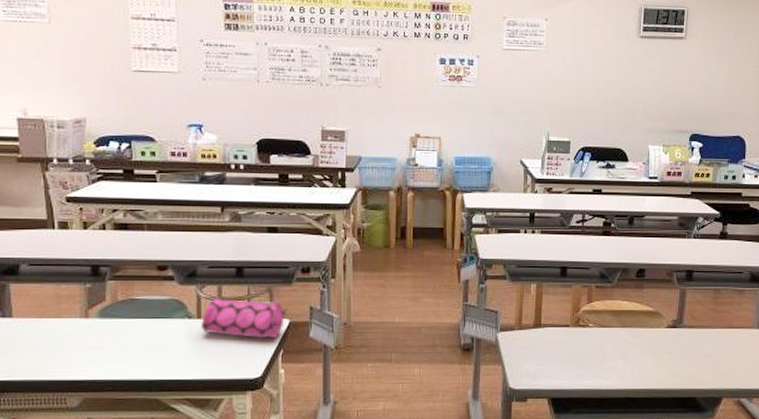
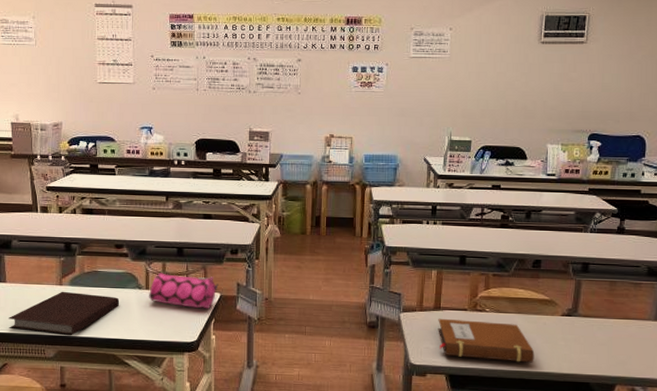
notebook: none [16,325,164,380] -> present [8,291,120,336]
notebook: none [538,336,640,380] -> present [438,318,535,363]

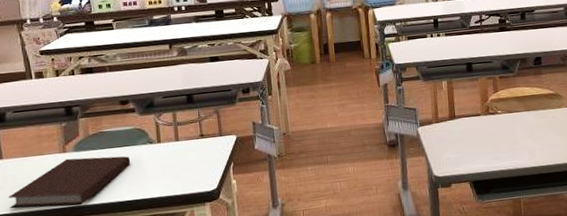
pencil case: present [149,273,219,309] -> none [161,119,234,155]
notebook: present [438,318,535,363] -> none [454,121,550,163]

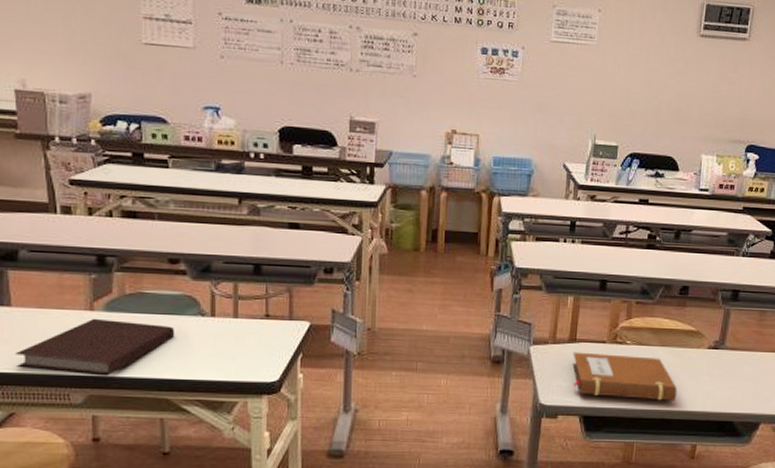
notebook: none [454,121,550,163] -> present [572,352,678,401]

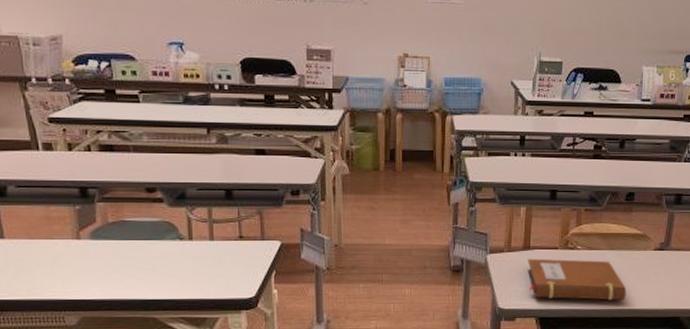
notebook: present [16,318,175,376] -> none [12,246,157,299]

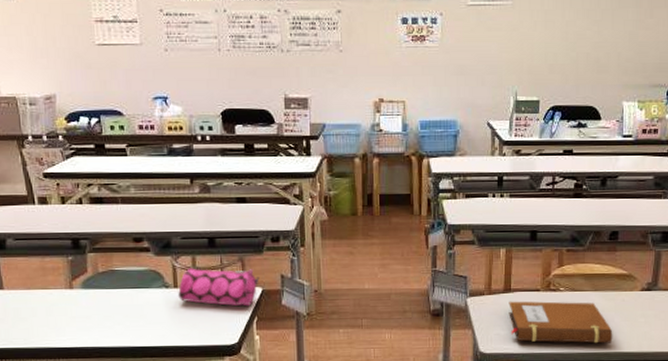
pencil case: none [193,220,278,260] -> present [178,268,260,307]

